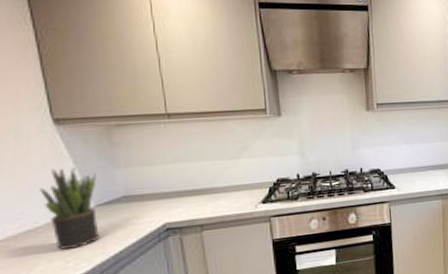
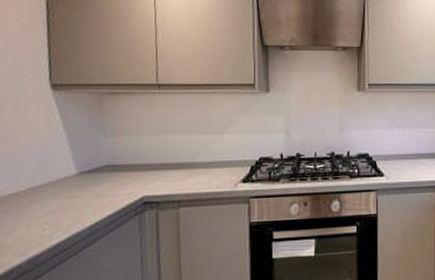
potted plant: present [40,168,100,250] -> none [29,132,83,216]

